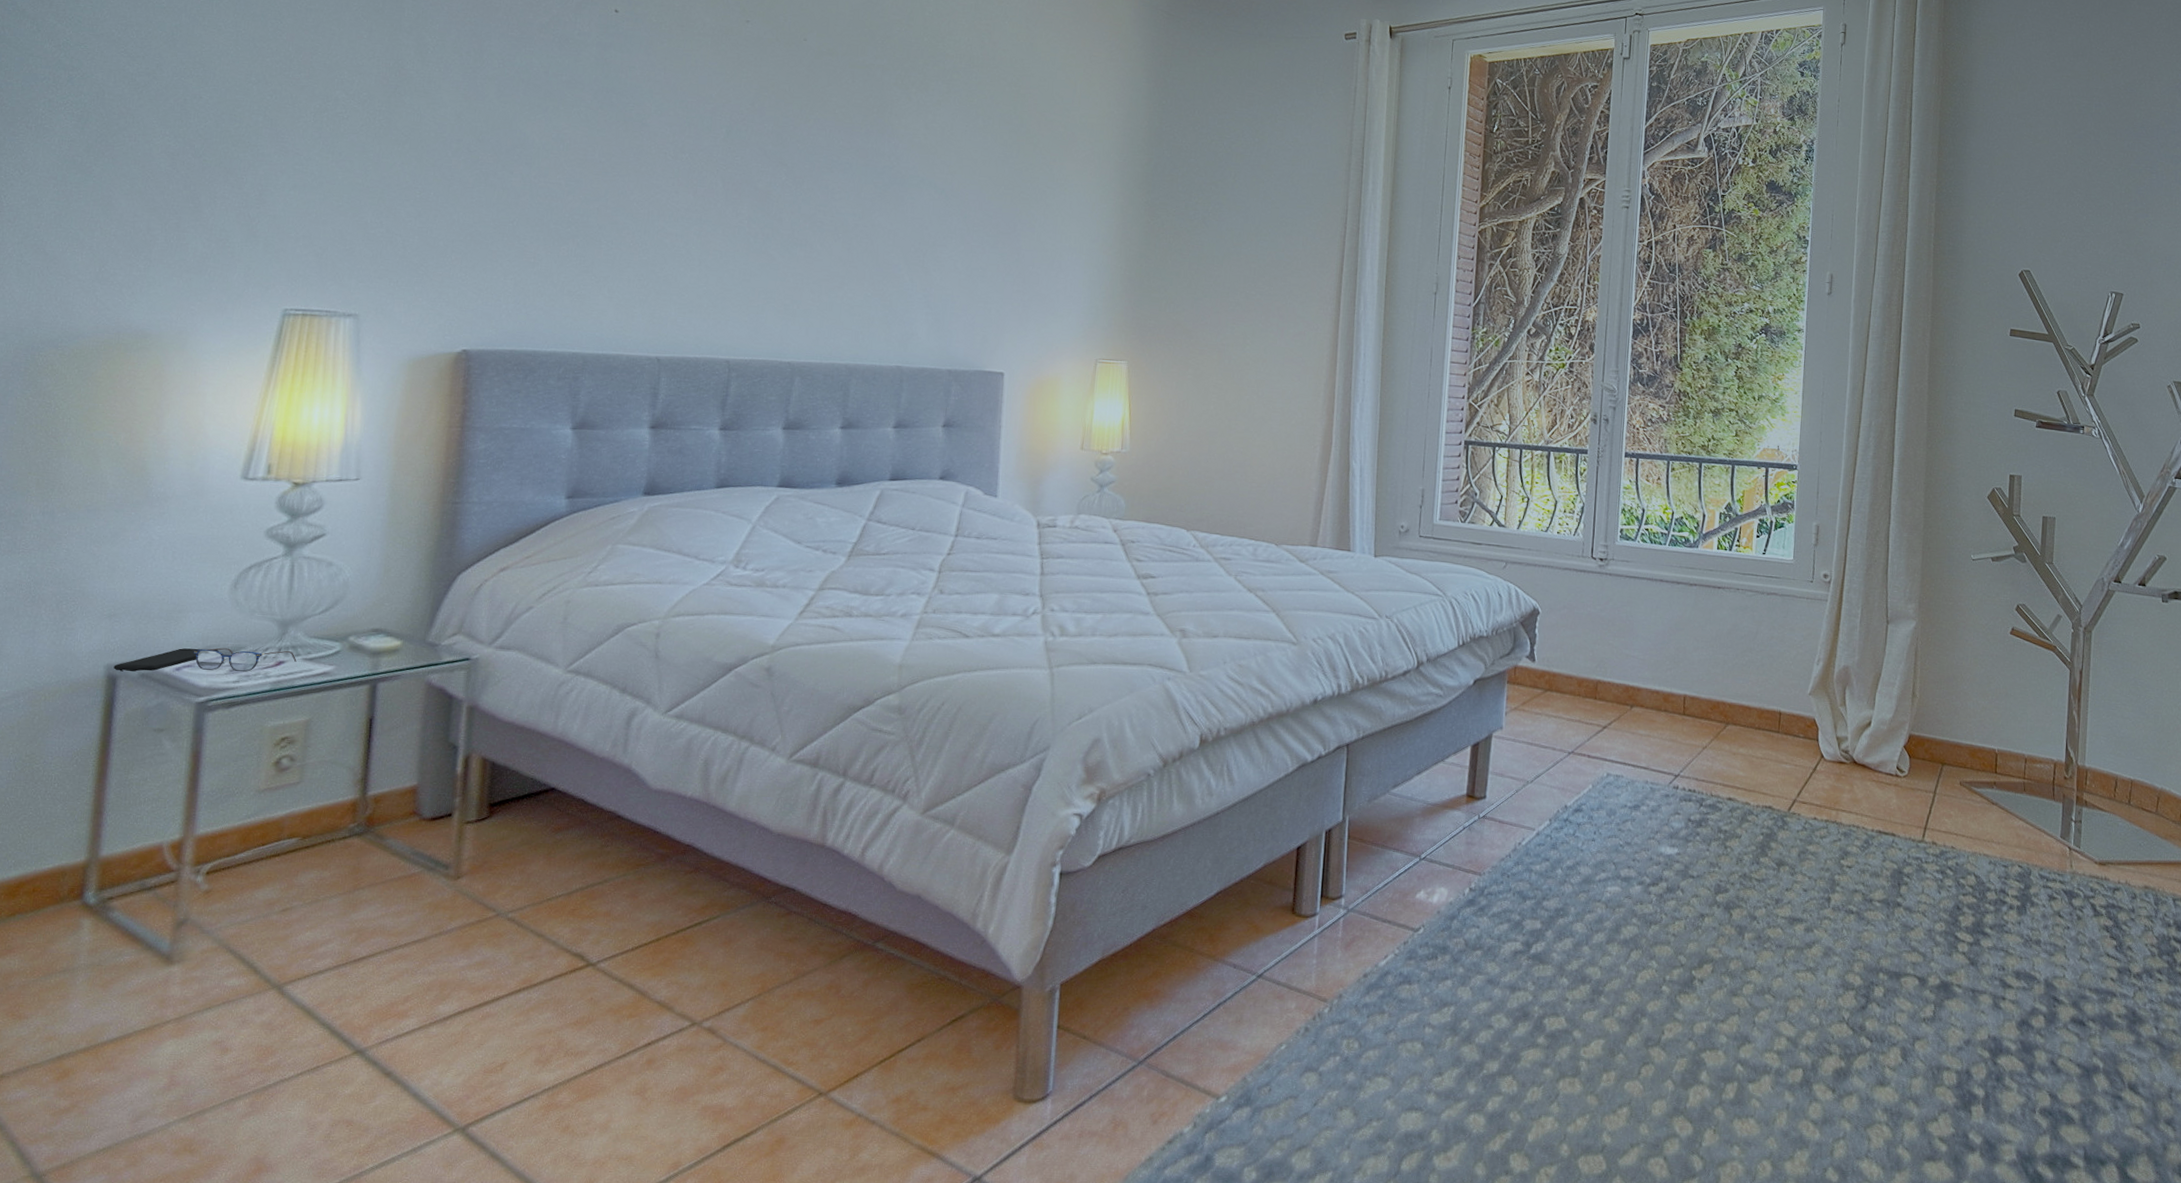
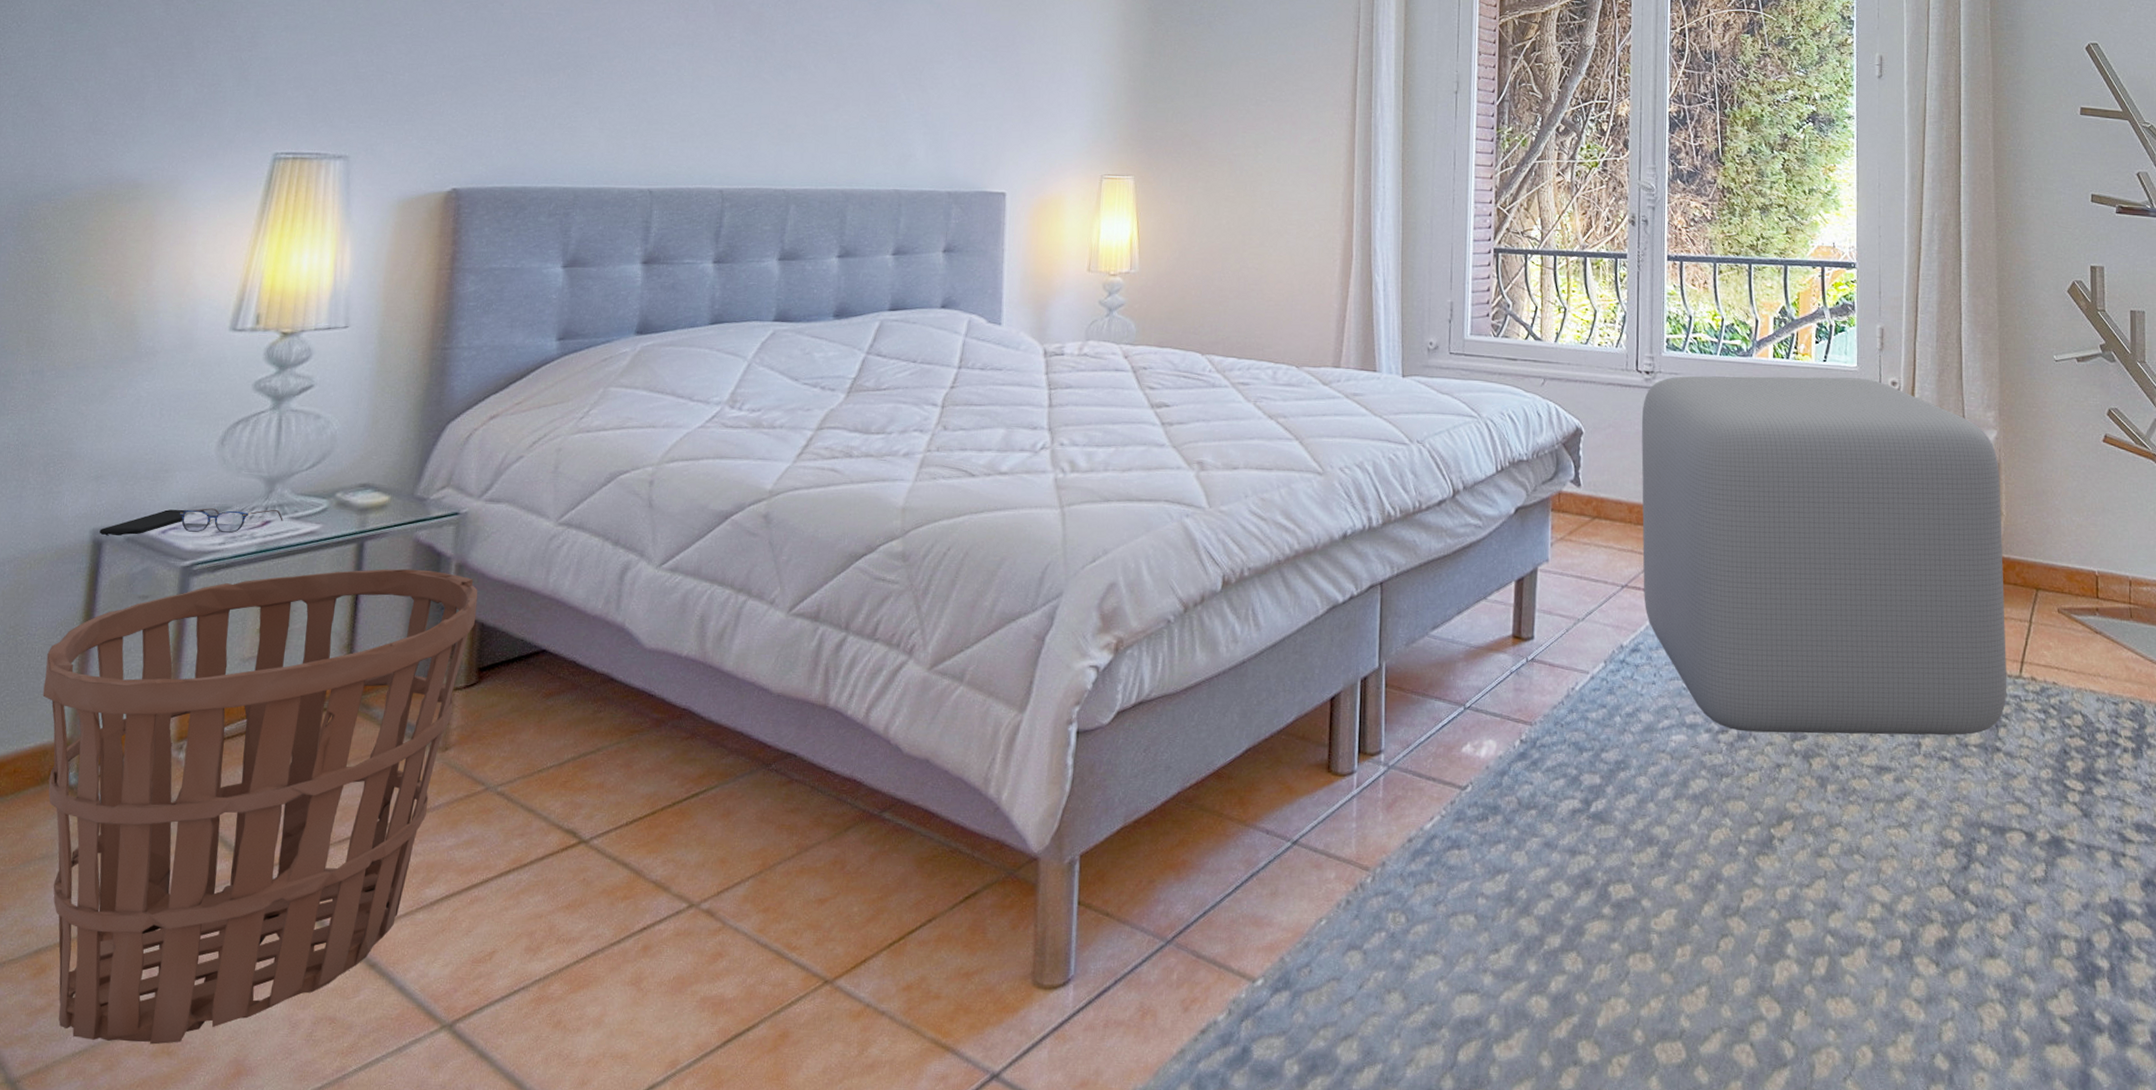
basket: none [60,709,489,1143] -> present [42,569,478,1045]
pouf: none [1588,564,1916,892] -> present [1641,376,2007,736]

